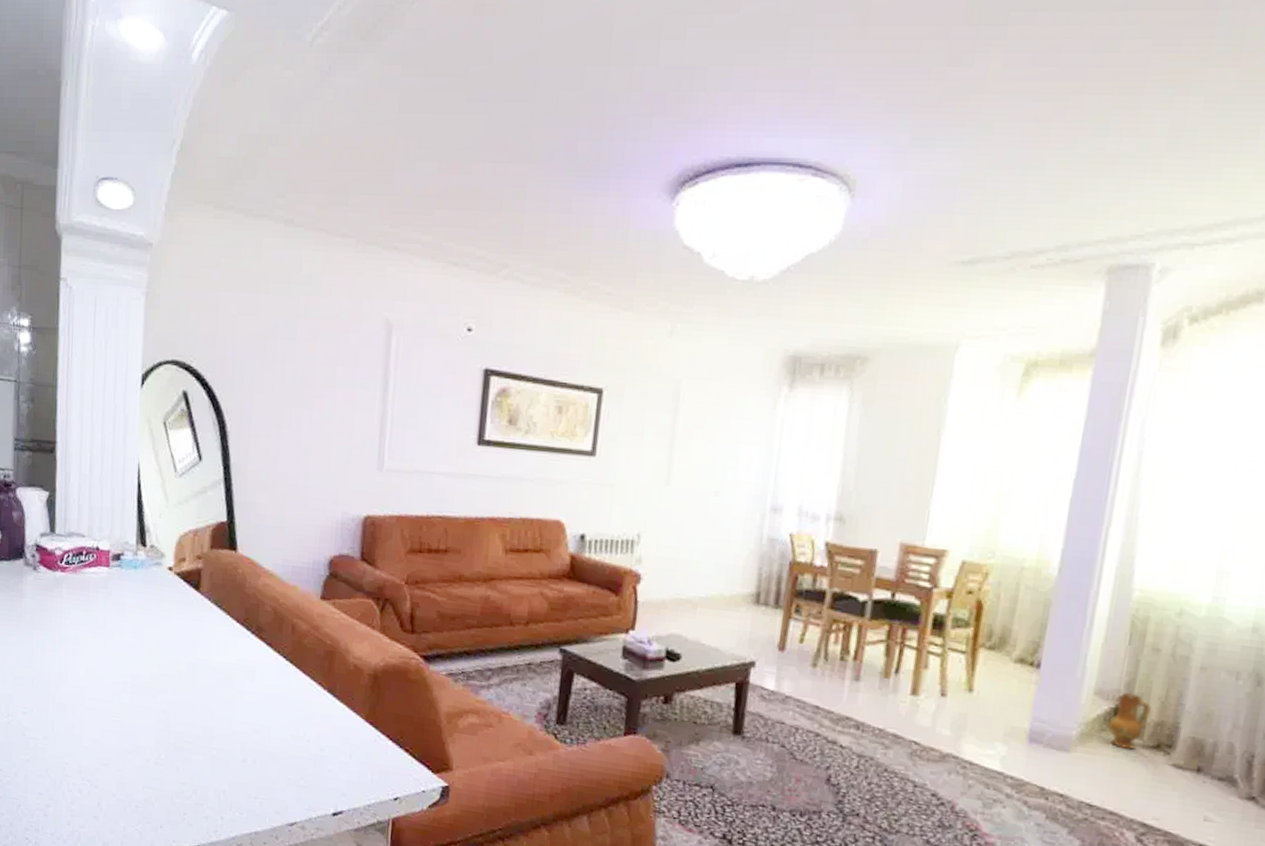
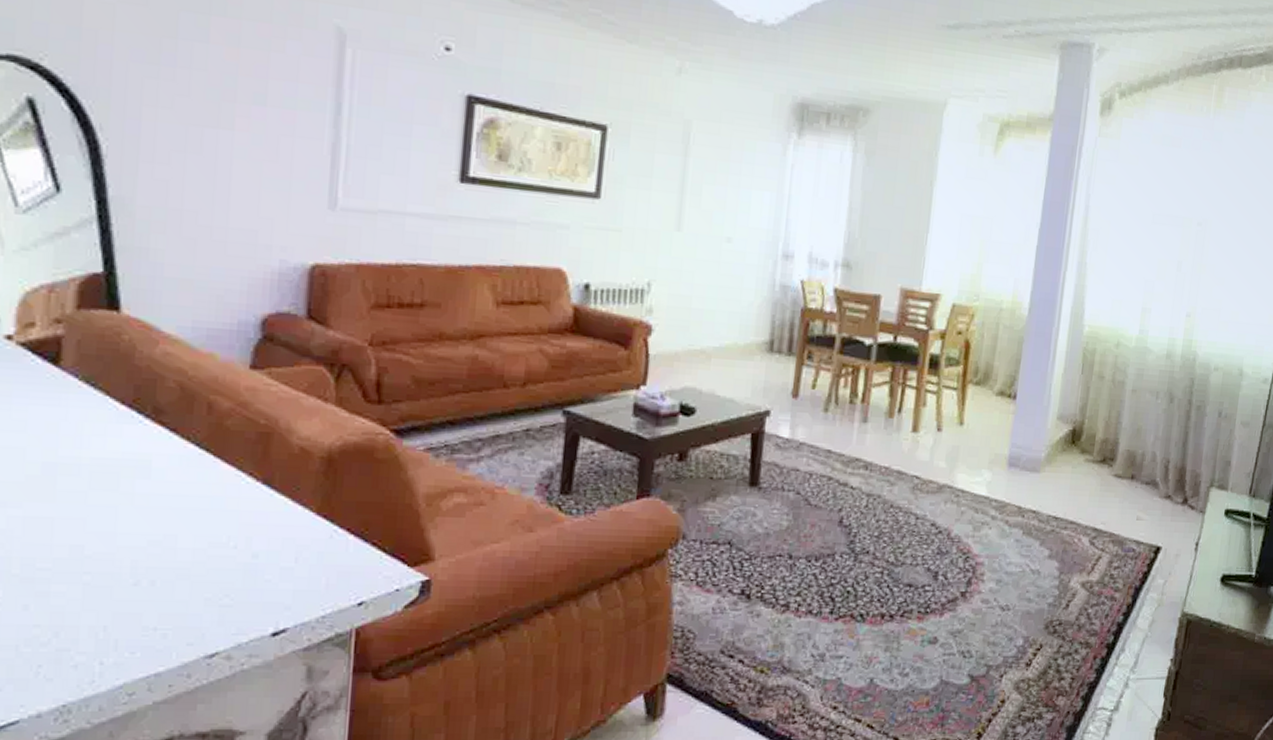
ceramic jug: present [1108,693,1151,750] -> none [1068,416,1098,465]

